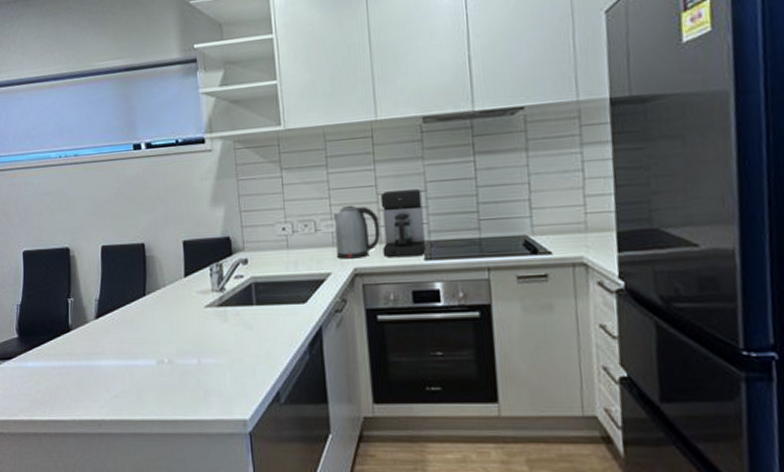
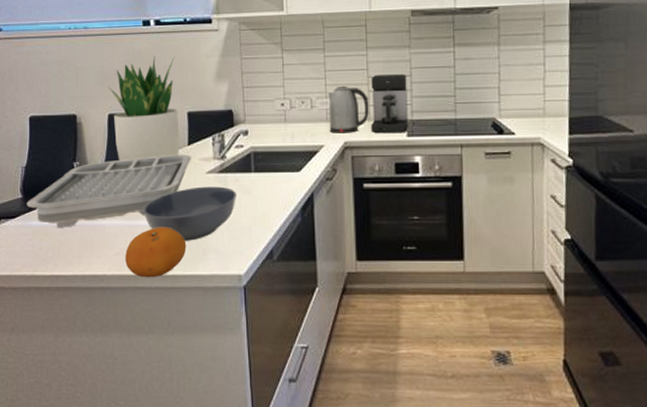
dish rack: none [22,287,188,369] -> present [26,154,191,228]
planter: none [100,181,176,295] -> present [108,56,180,160]
fruit: none [123,366,187,423] -> present [125,226,187,278]
bowl: none [139,321,238,382] -> present [142,186,236,241]

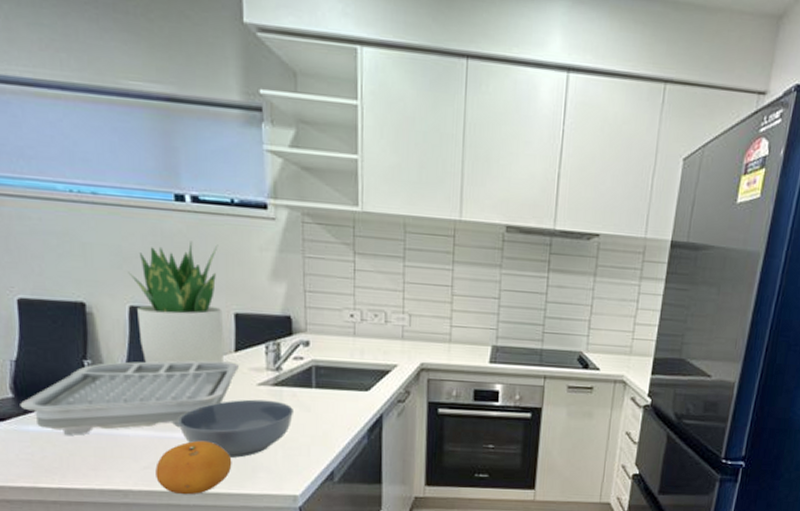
kettle: present [328,85,369,133] -> none [404,301,451,354]
coffee maker: present [371,74,409,133] -> none [451,293,495,358]

